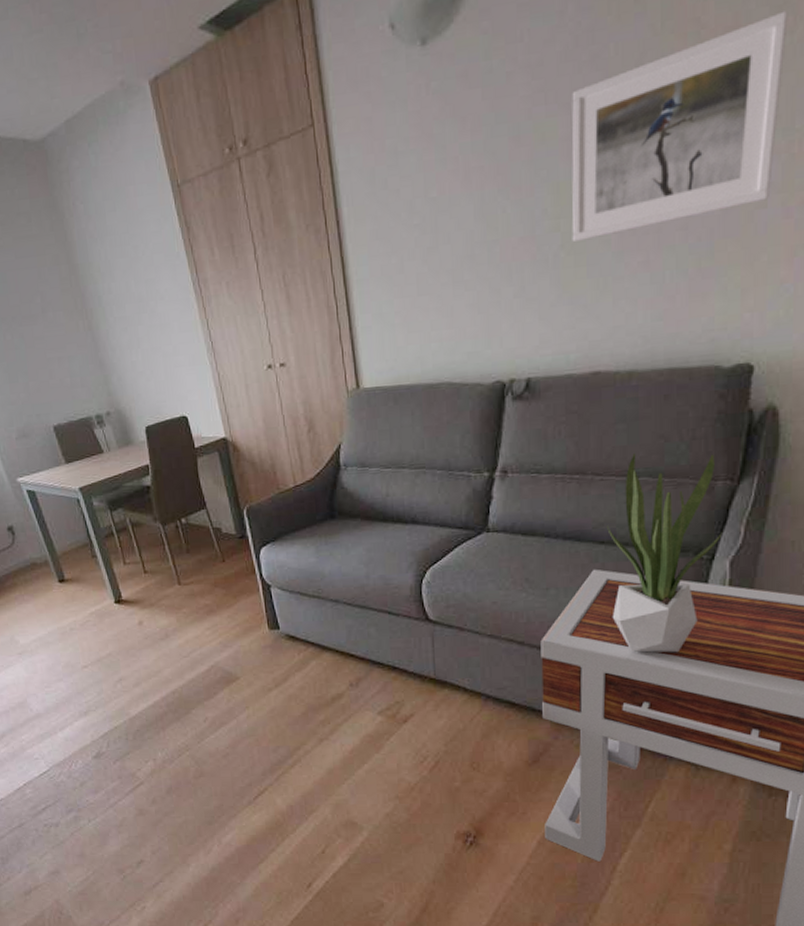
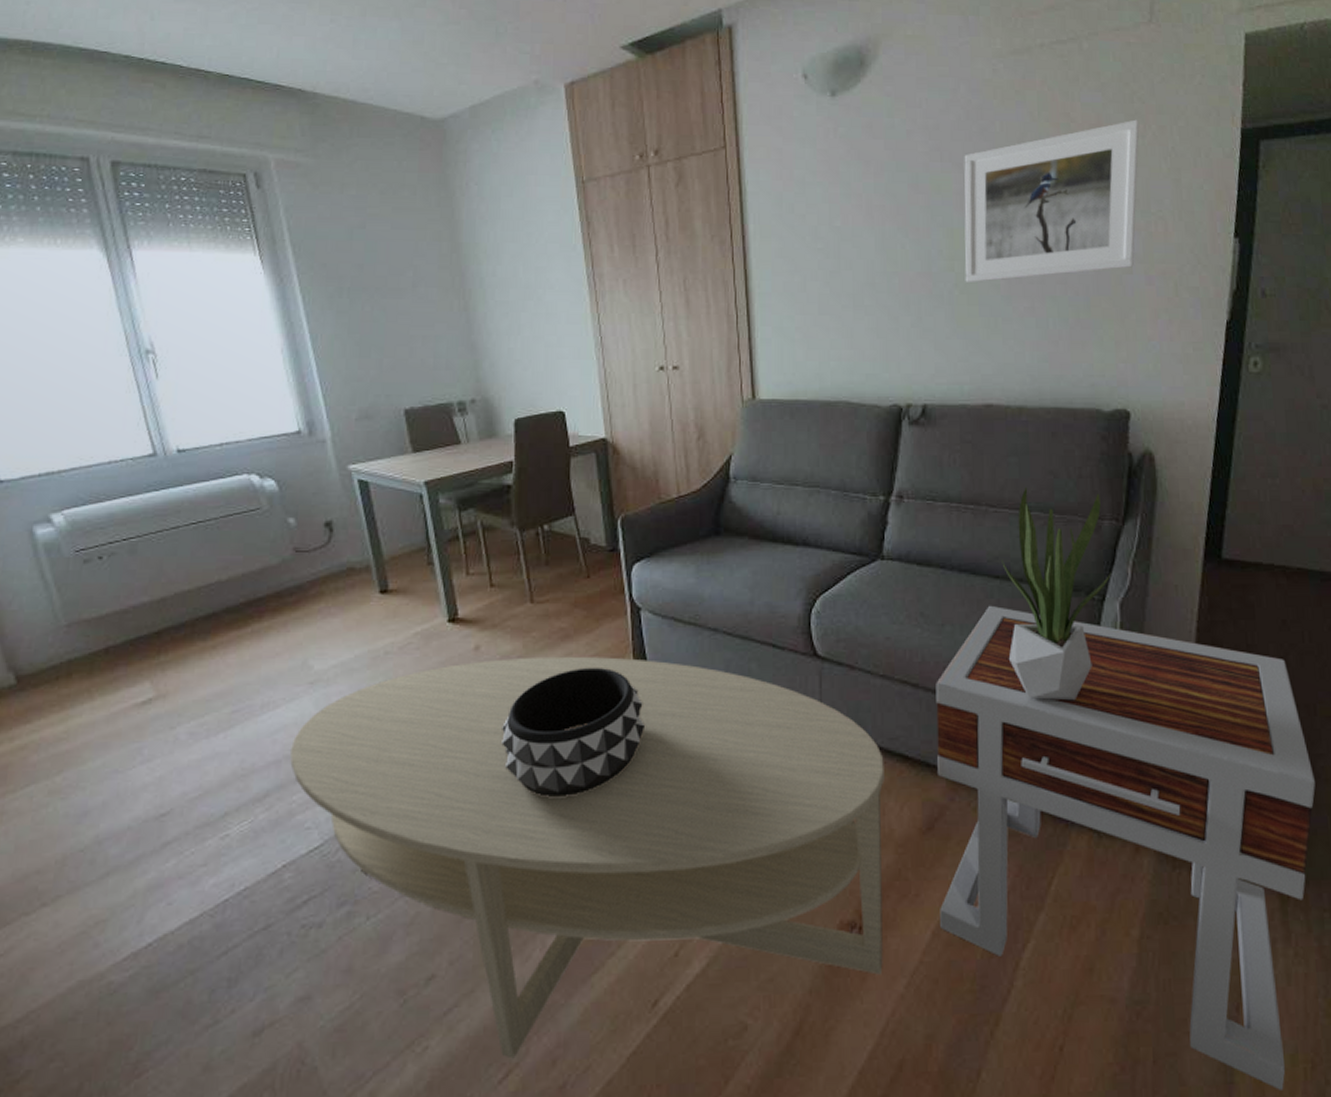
coffee table: none [14,627,495,918] -> present [290,656,885,1059]
decorative bowl: none [168,635,284,736] -> present [501,667,646,797]

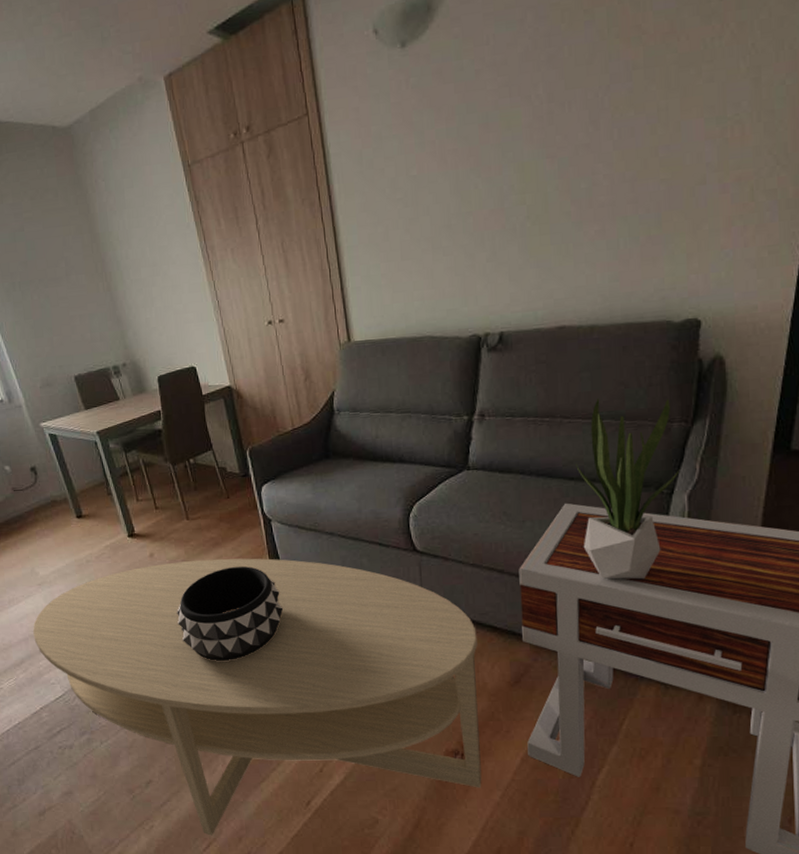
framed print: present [964,119,1140,282] -> none [532,19,717,213]

